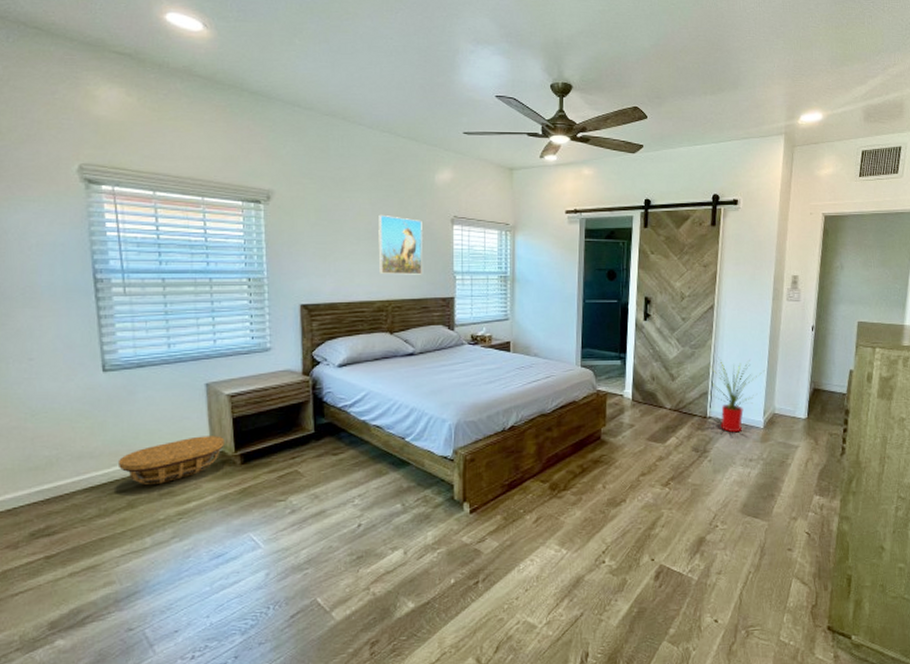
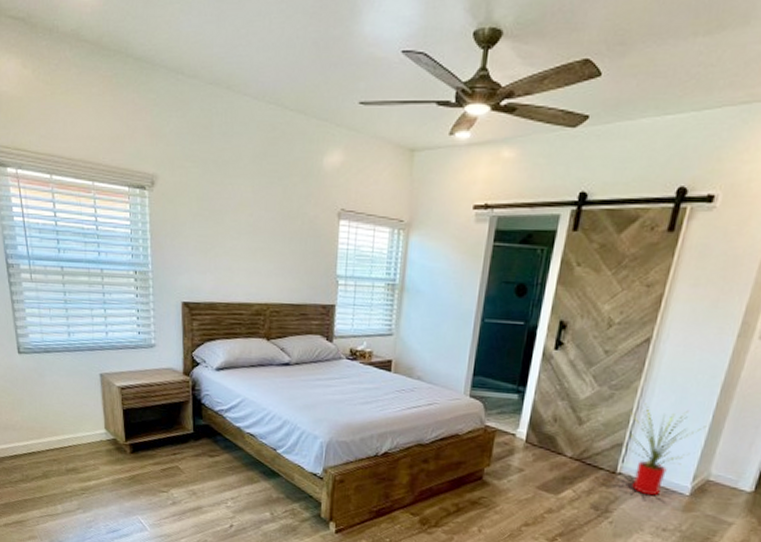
basket: present [117,435,225,484] -> none [34,422,117,461]
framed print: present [378,214,422,275] -> none [258,205,306,277]

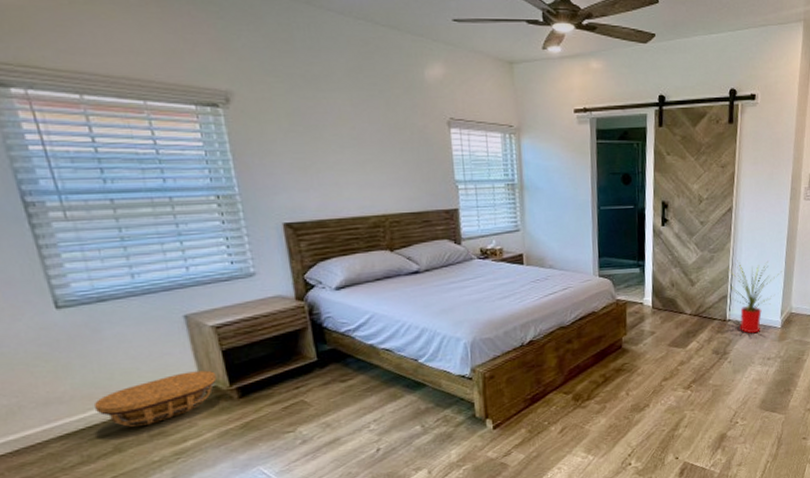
basket: none [34,422,117,461] -> present [93,370,217,427]

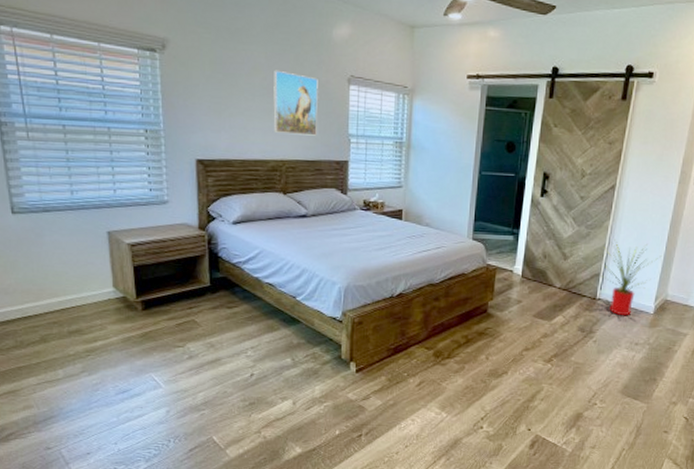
basket: present [93,370,217,427] -> none [30,281,126,322]
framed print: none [363,117,420,186] -> present [273,70,318,136]

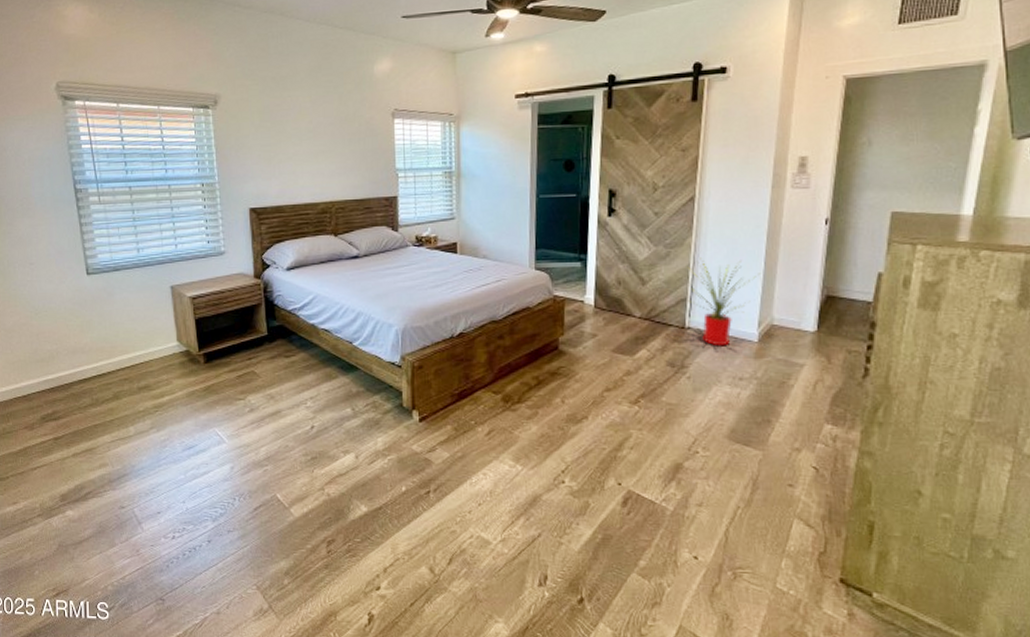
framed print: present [273,70,318,136] -> none [319,112,364,175]

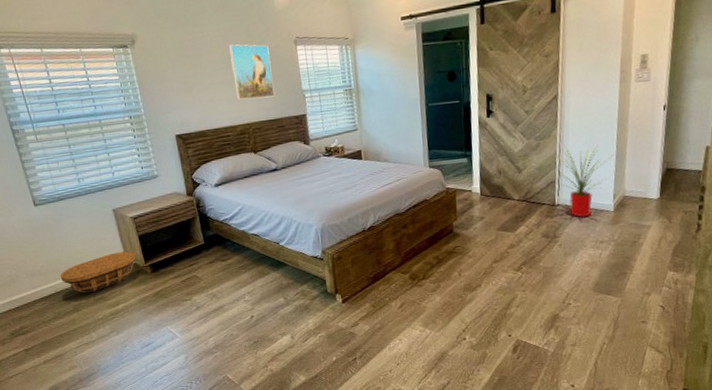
basket: none [103,335,189,378] -> present [60,251,136,293]
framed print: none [319,112,364,175] -> present [229,44,275,100]

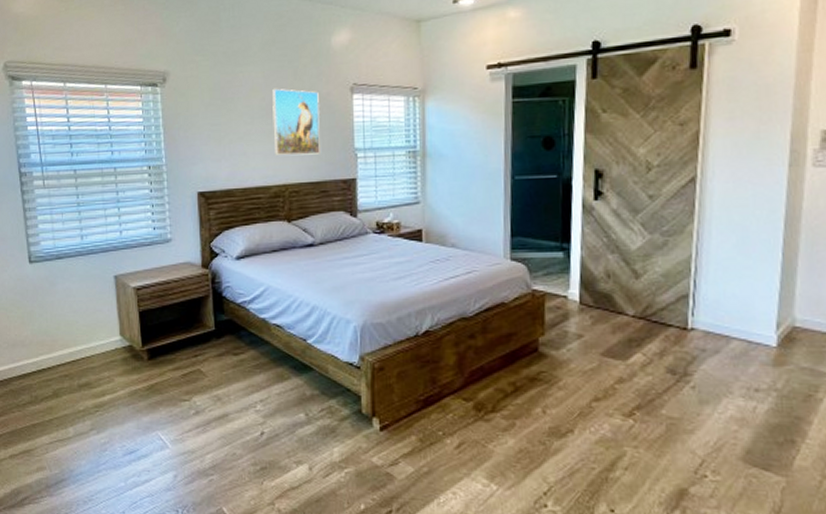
basket: present [60,251,136,293] -> none [44,329,133,375]
house plant: present [554,146,614,218] -> none [689,247,779,351]

